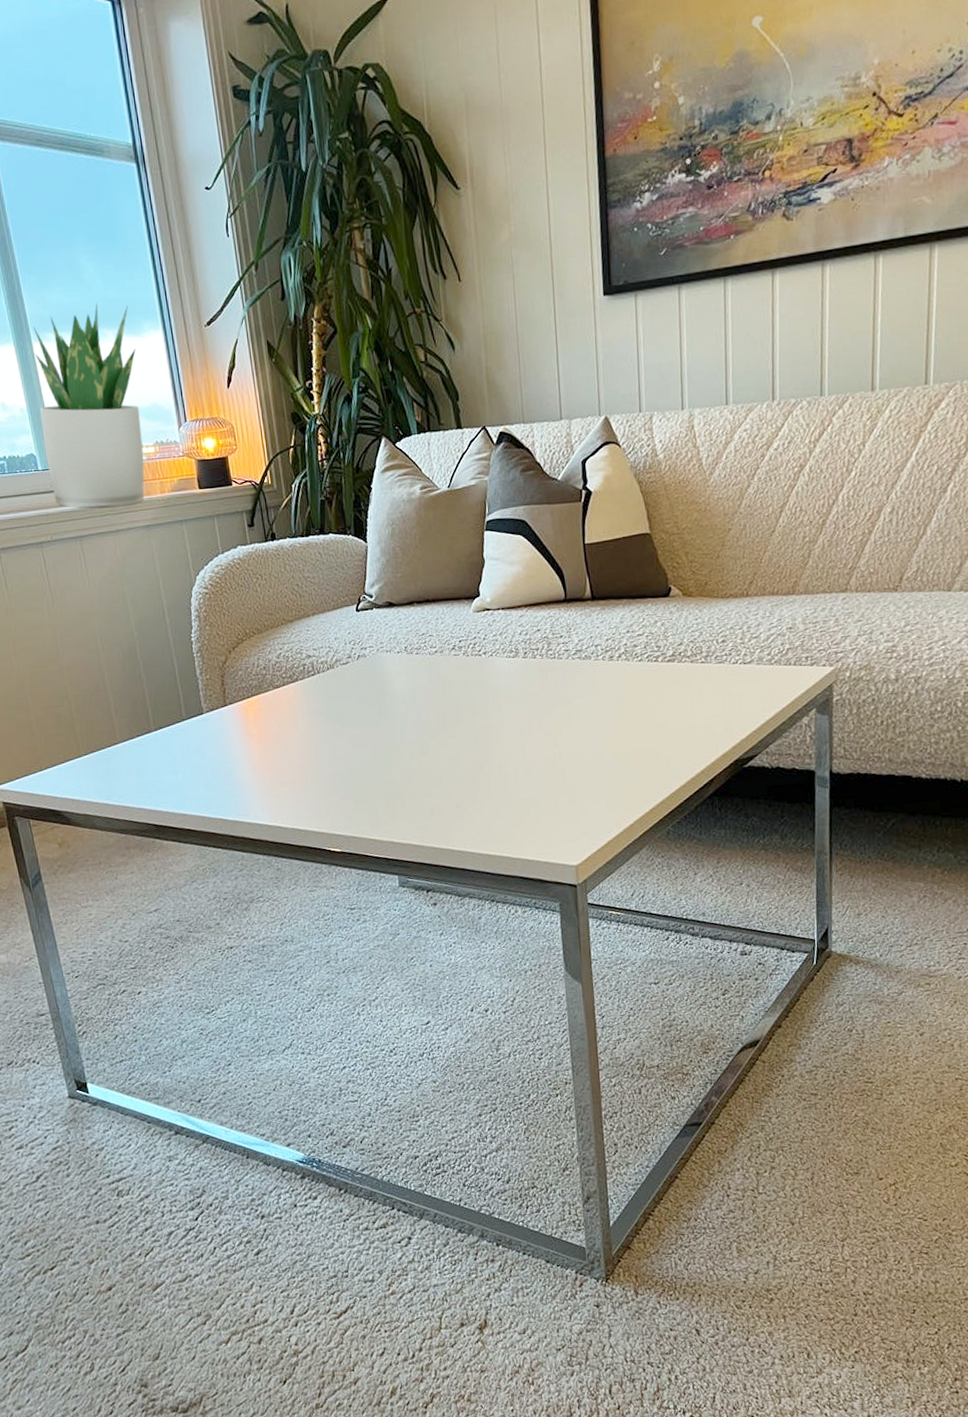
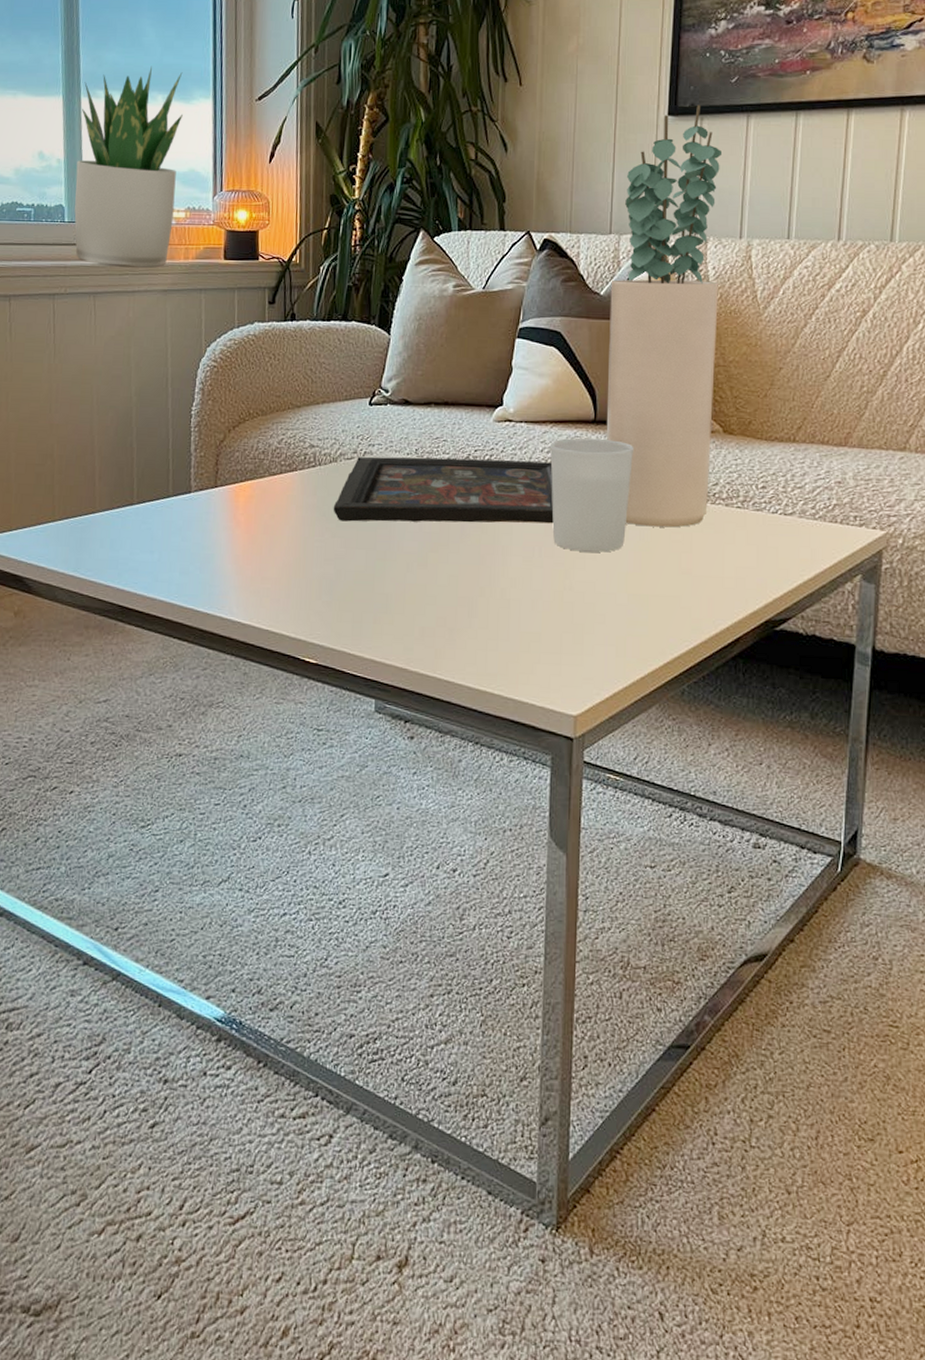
decorative tray: none [336,643,539,722] -> present [333,456,554,524]
candle holder: none [526,615,604,721] -> present [549,438,634,553]
vase: none [566,281,675,691] -> present [606,105,721,528]

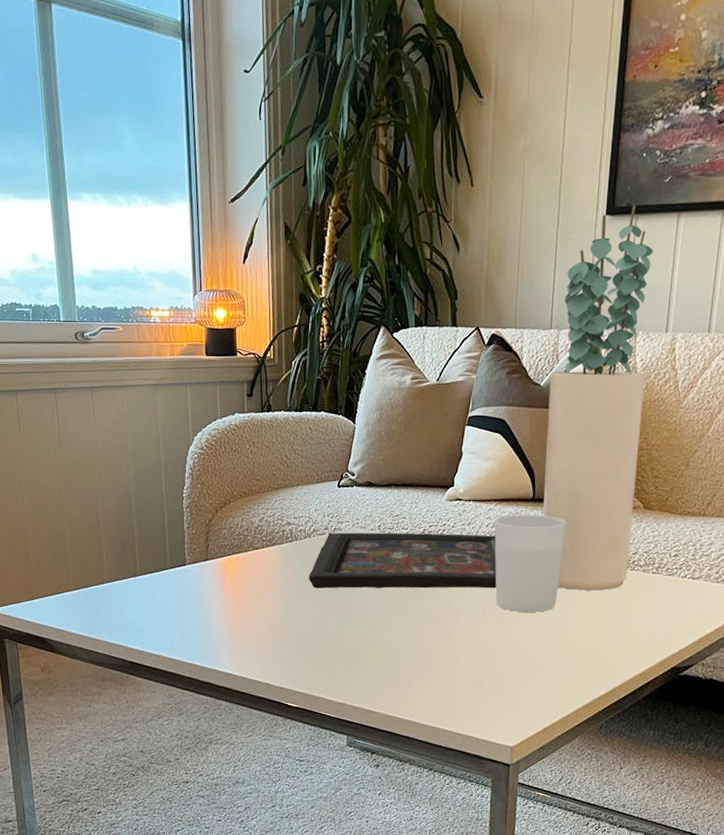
planter: present [74,66,183,268] -> none [68,168,162,364]

